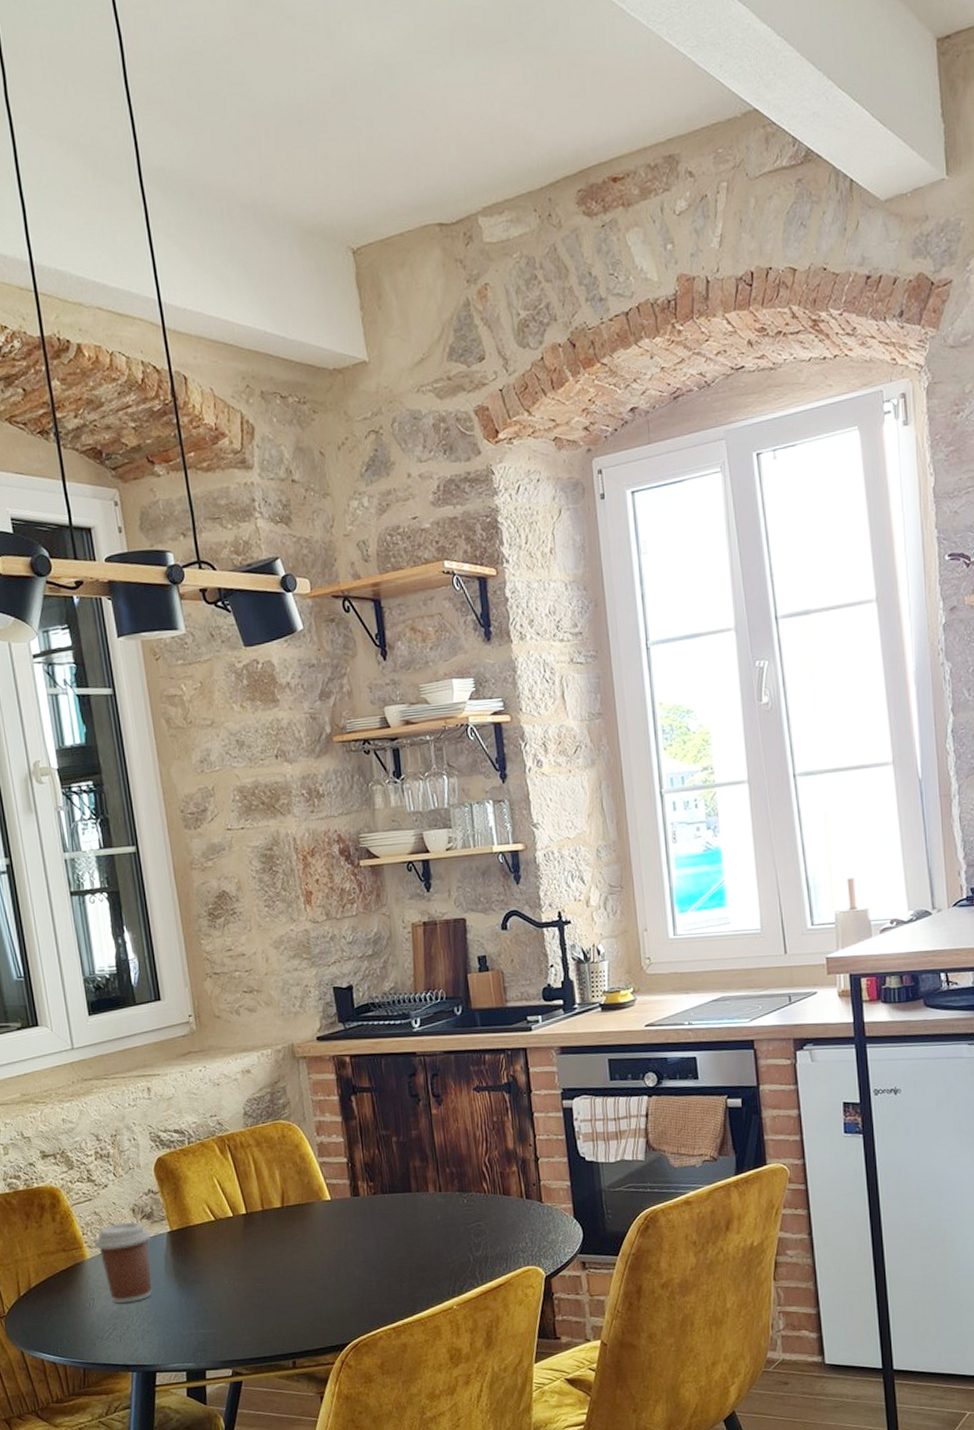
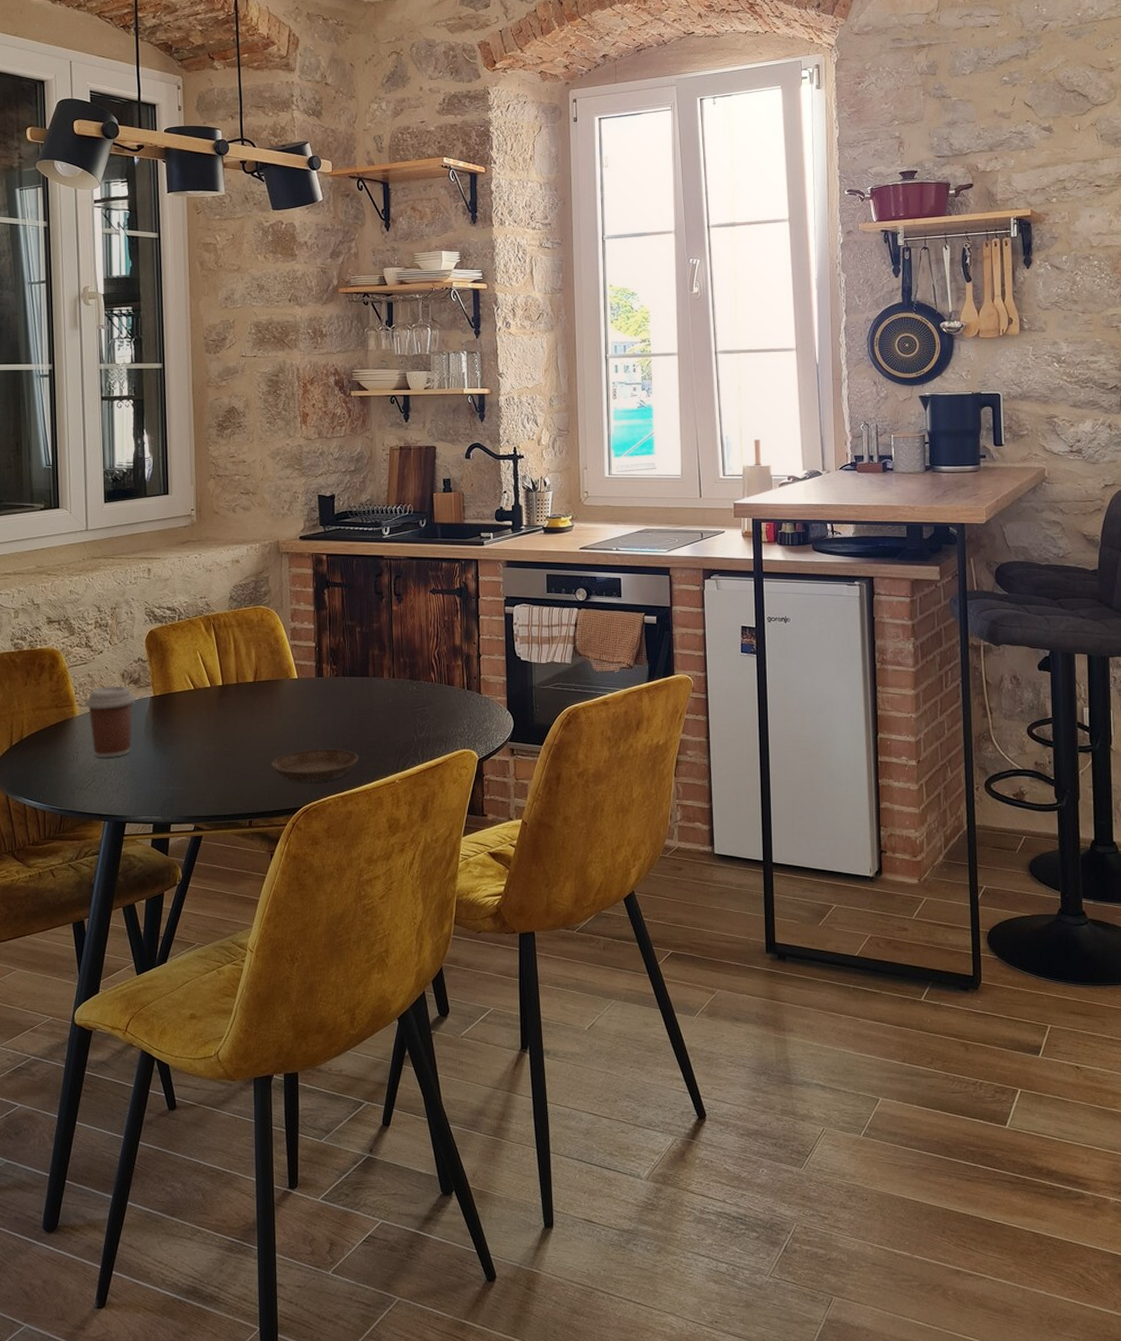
saucer: none [311,1275,408,1316] -> present [272,748,358,783]

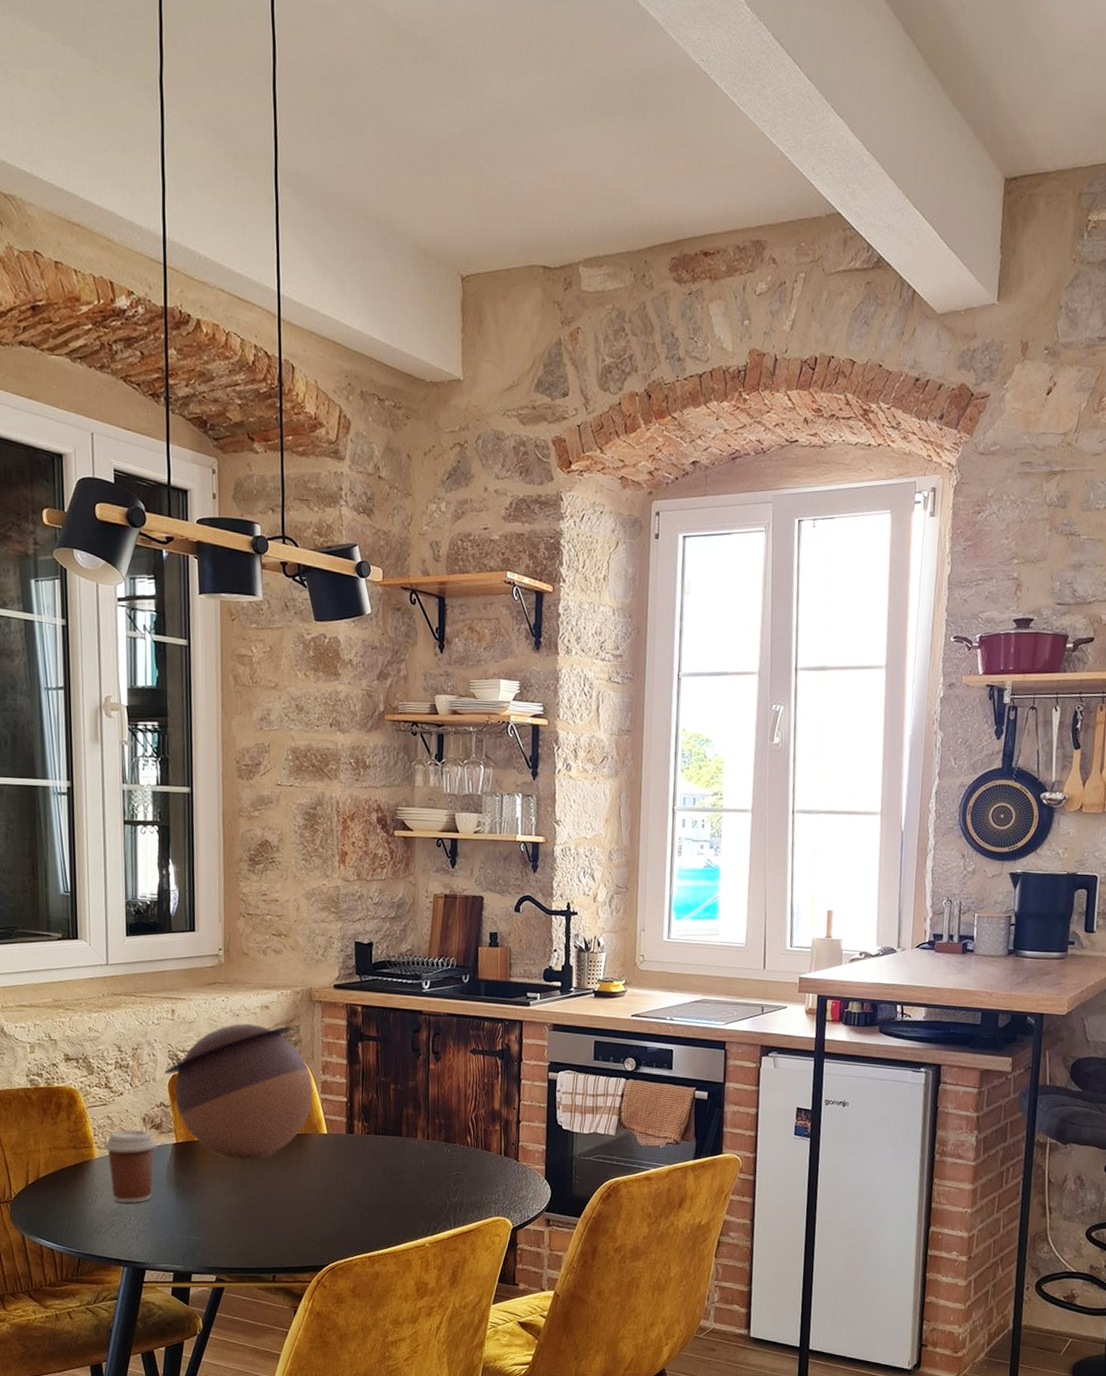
decorative bowl: none [142,578,283,709] -> present [164,1023,313,1160]
saucer: present [272,748,358,783] -> none [298,1207,388,1242]

